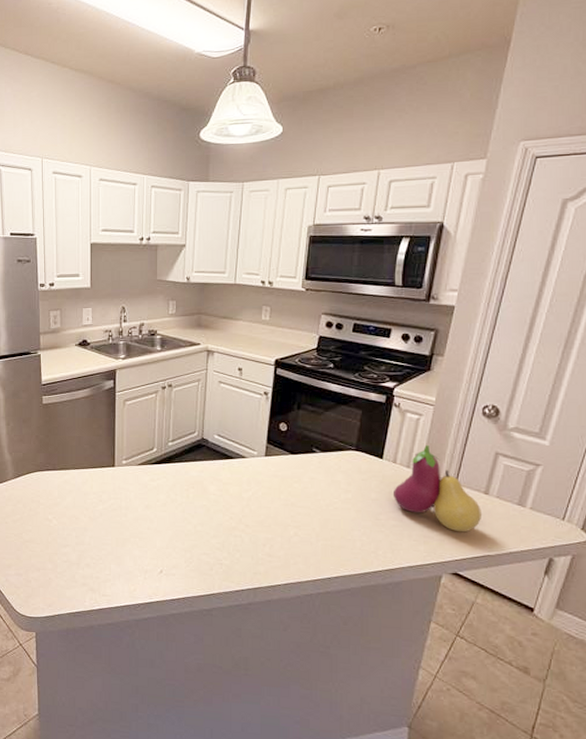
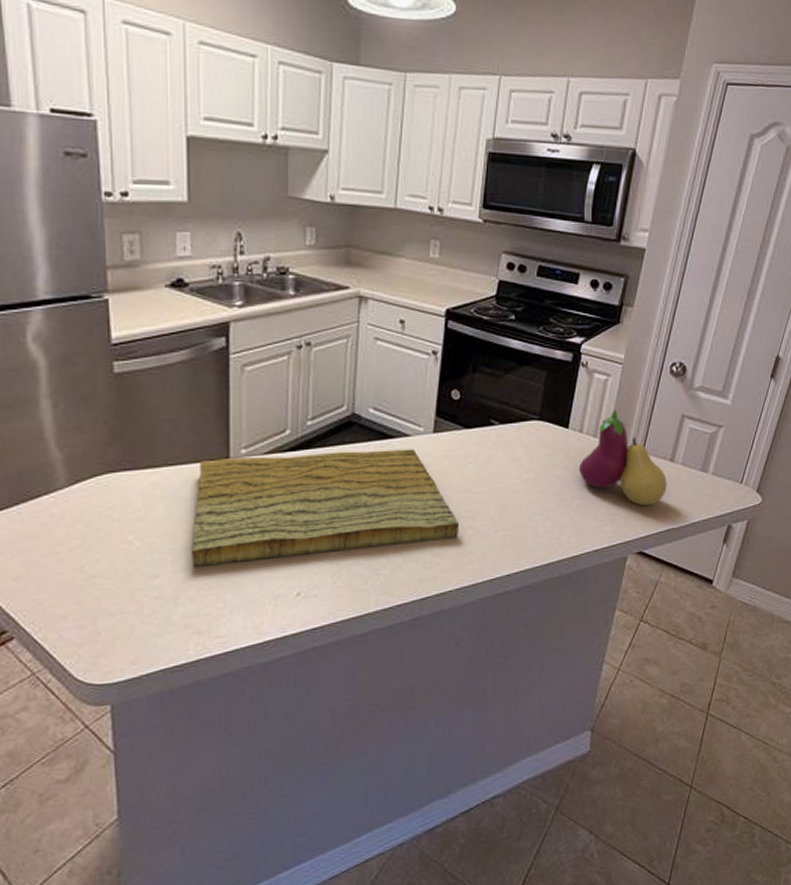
cutting board: none [89,466,287,543] -> present [191,449,460,567]

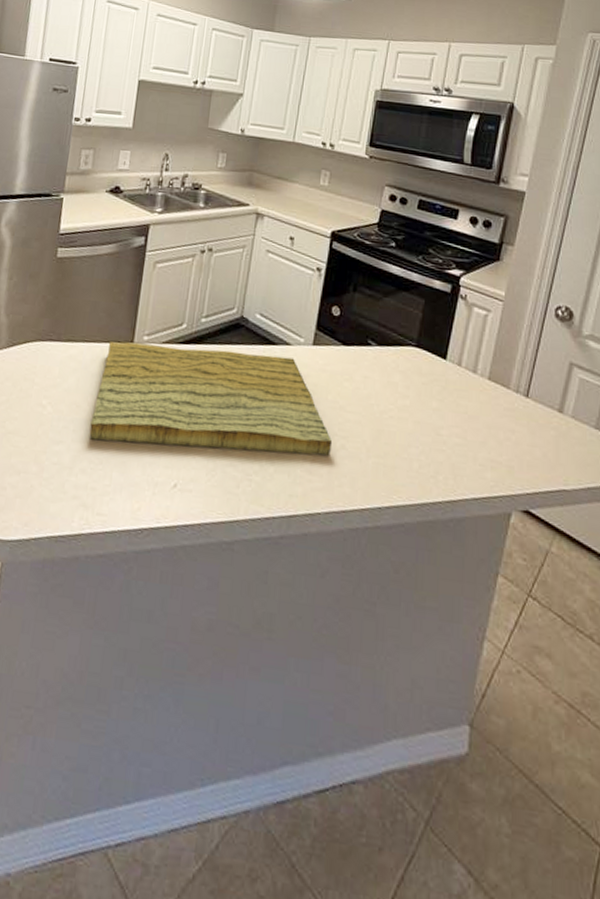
fruit: present [579,409,667,506] -> none [458,346,555,459]

